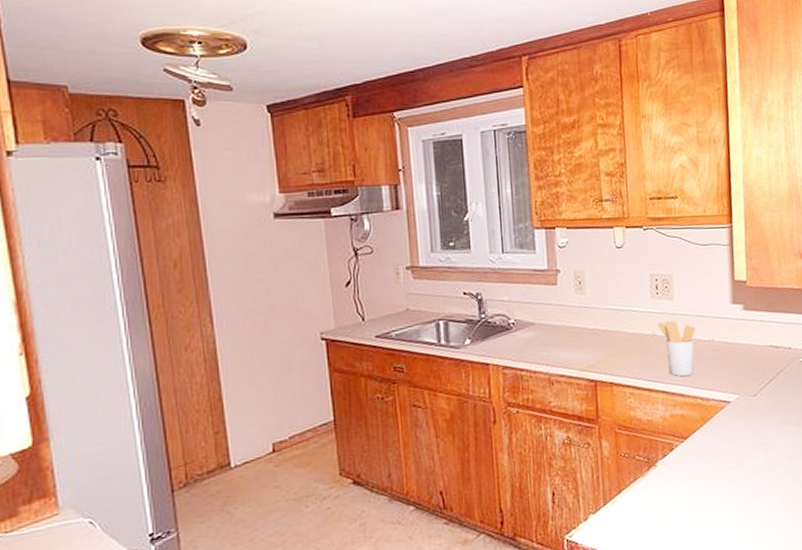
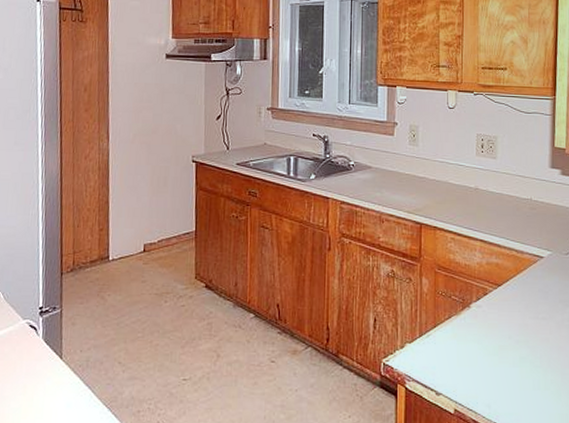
utensil holder: present [658,320,695,377] -> none [481,177,515,229]

